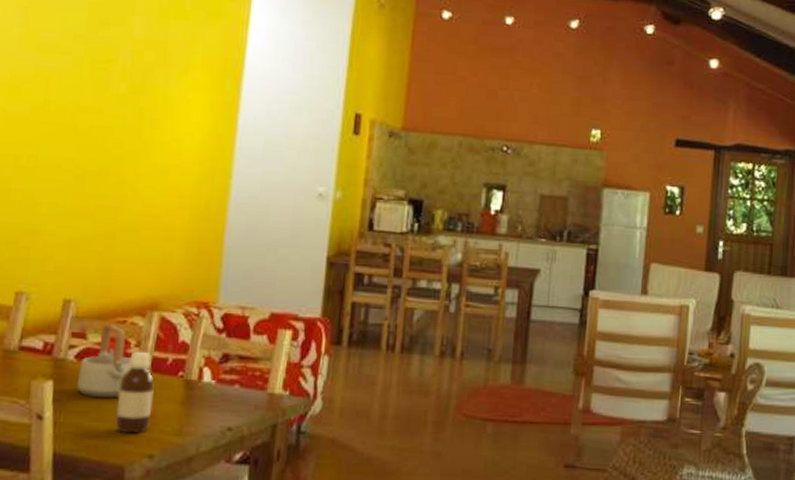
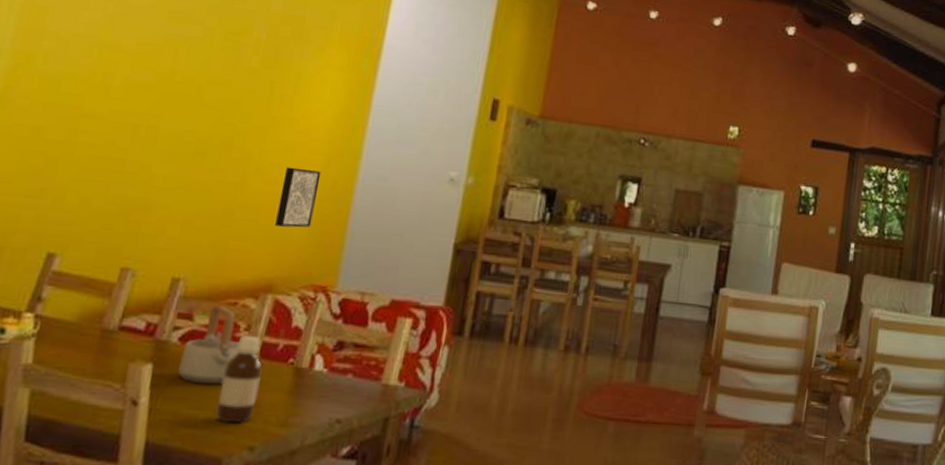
wall art: none [155,189,195,248] -> present [275,167,322,228]

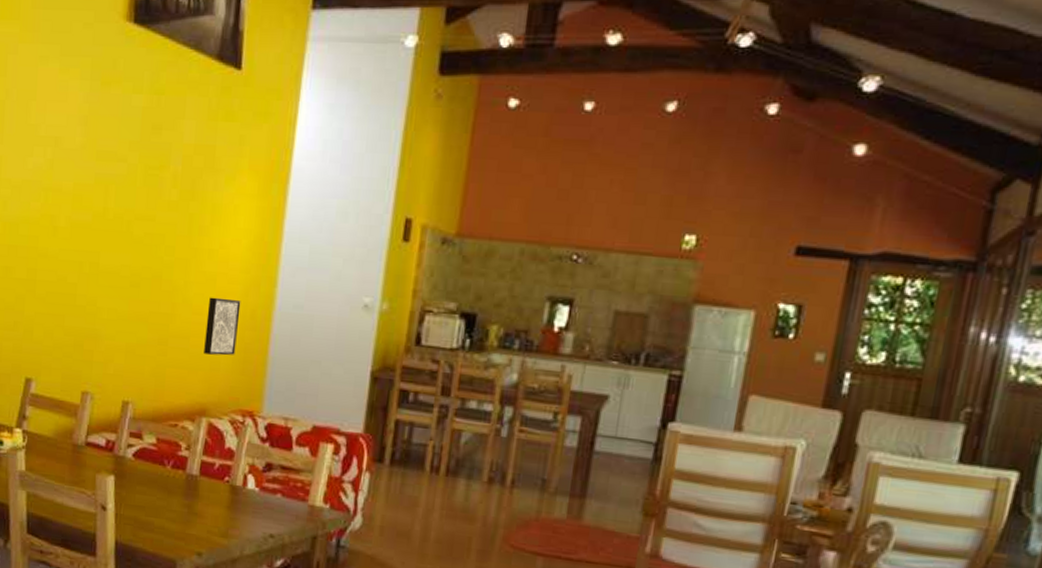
teapot: present [177,305,239,385] -> none [134,426,183,497]
bottle: present [216,334,263,424] -> none [168,453,203,531]

